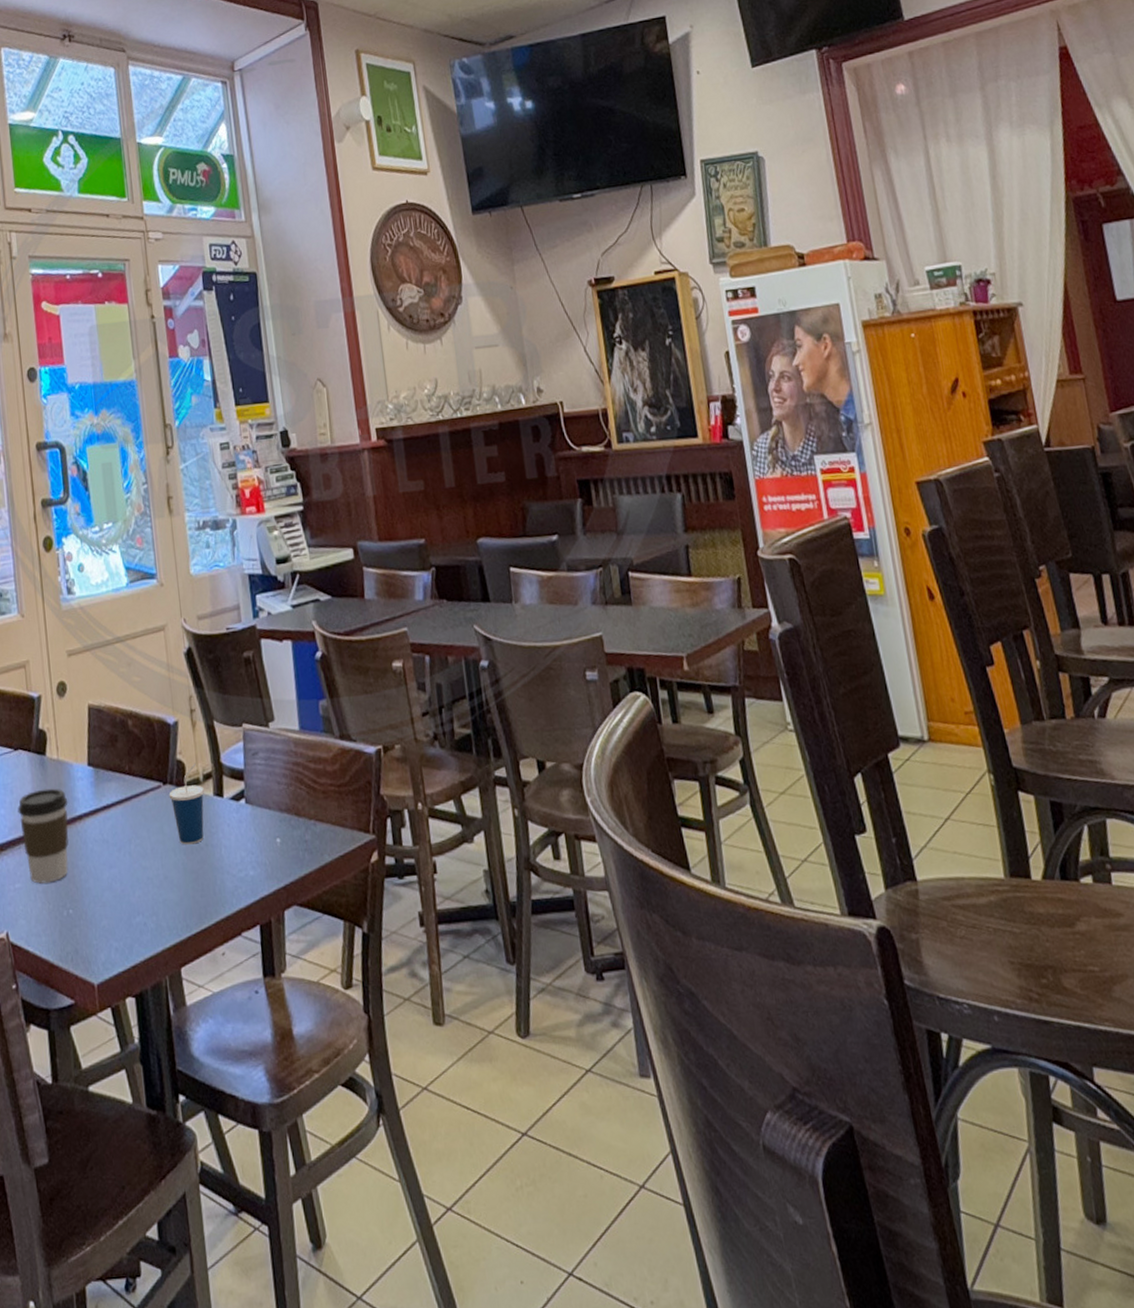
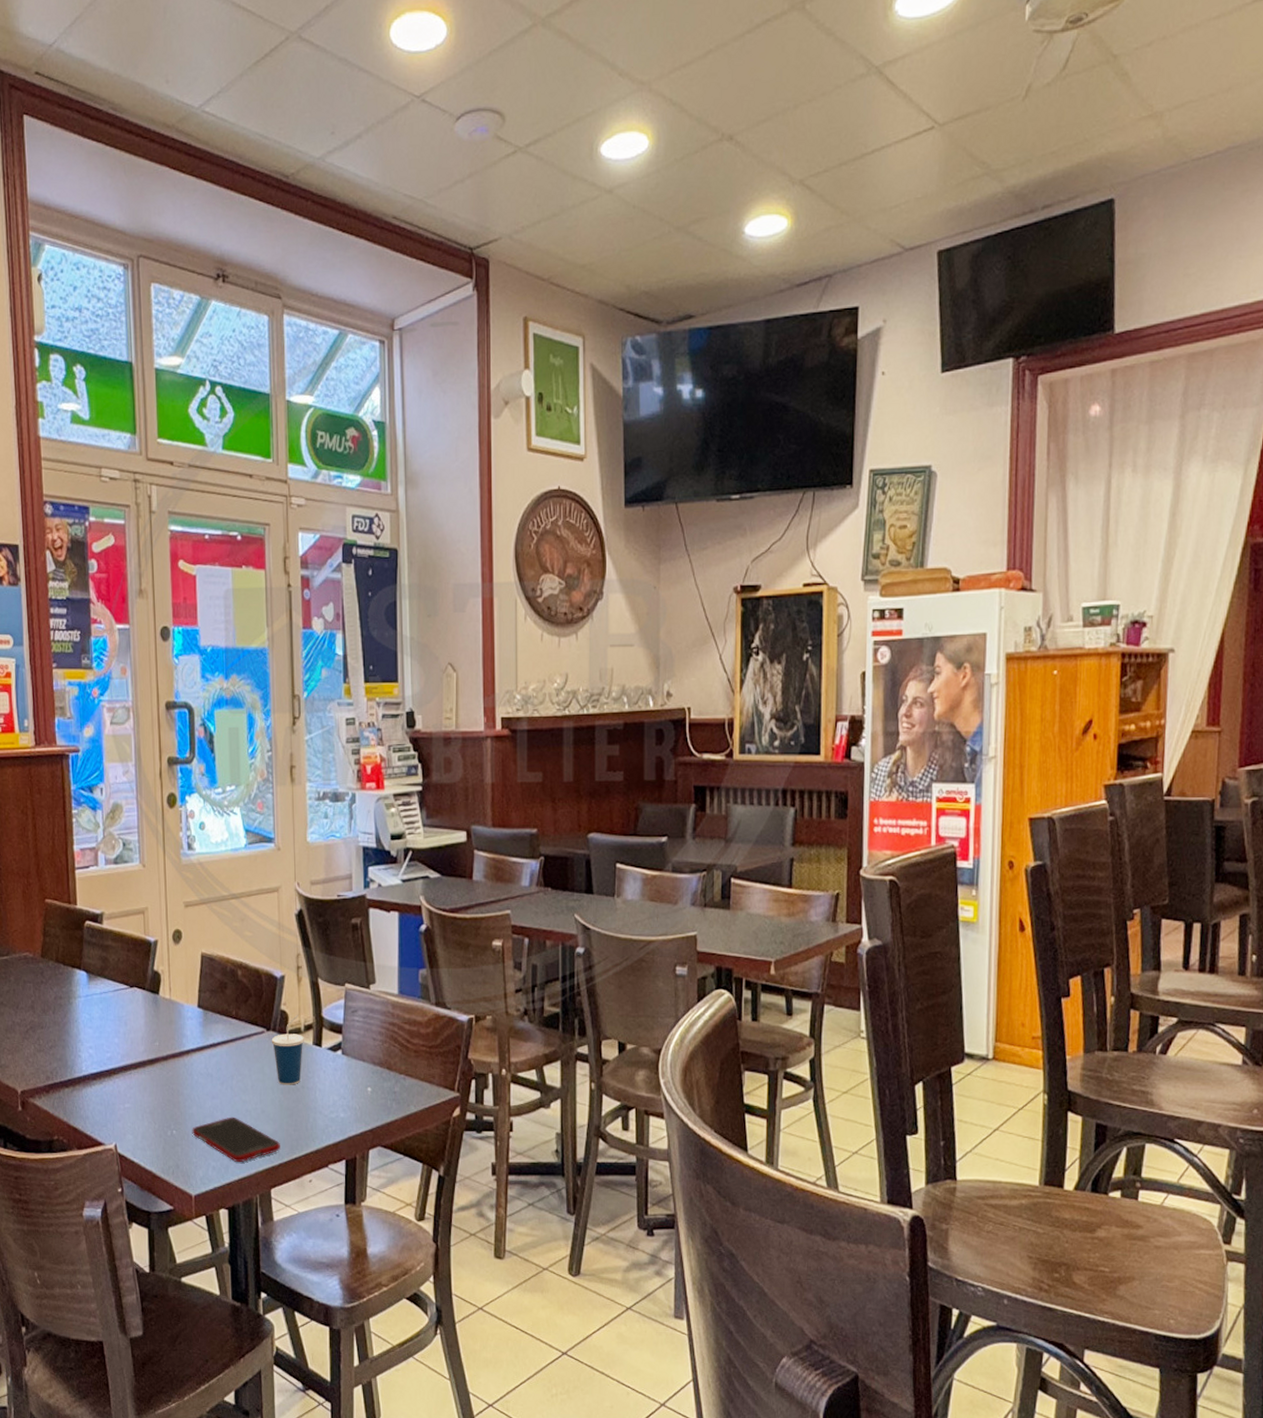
coffee cup: present [17,788,69,884] -> none [130,1024,178,1106]
cell phone: none [90,887,188,941] -> present [192,1117,280,1163]

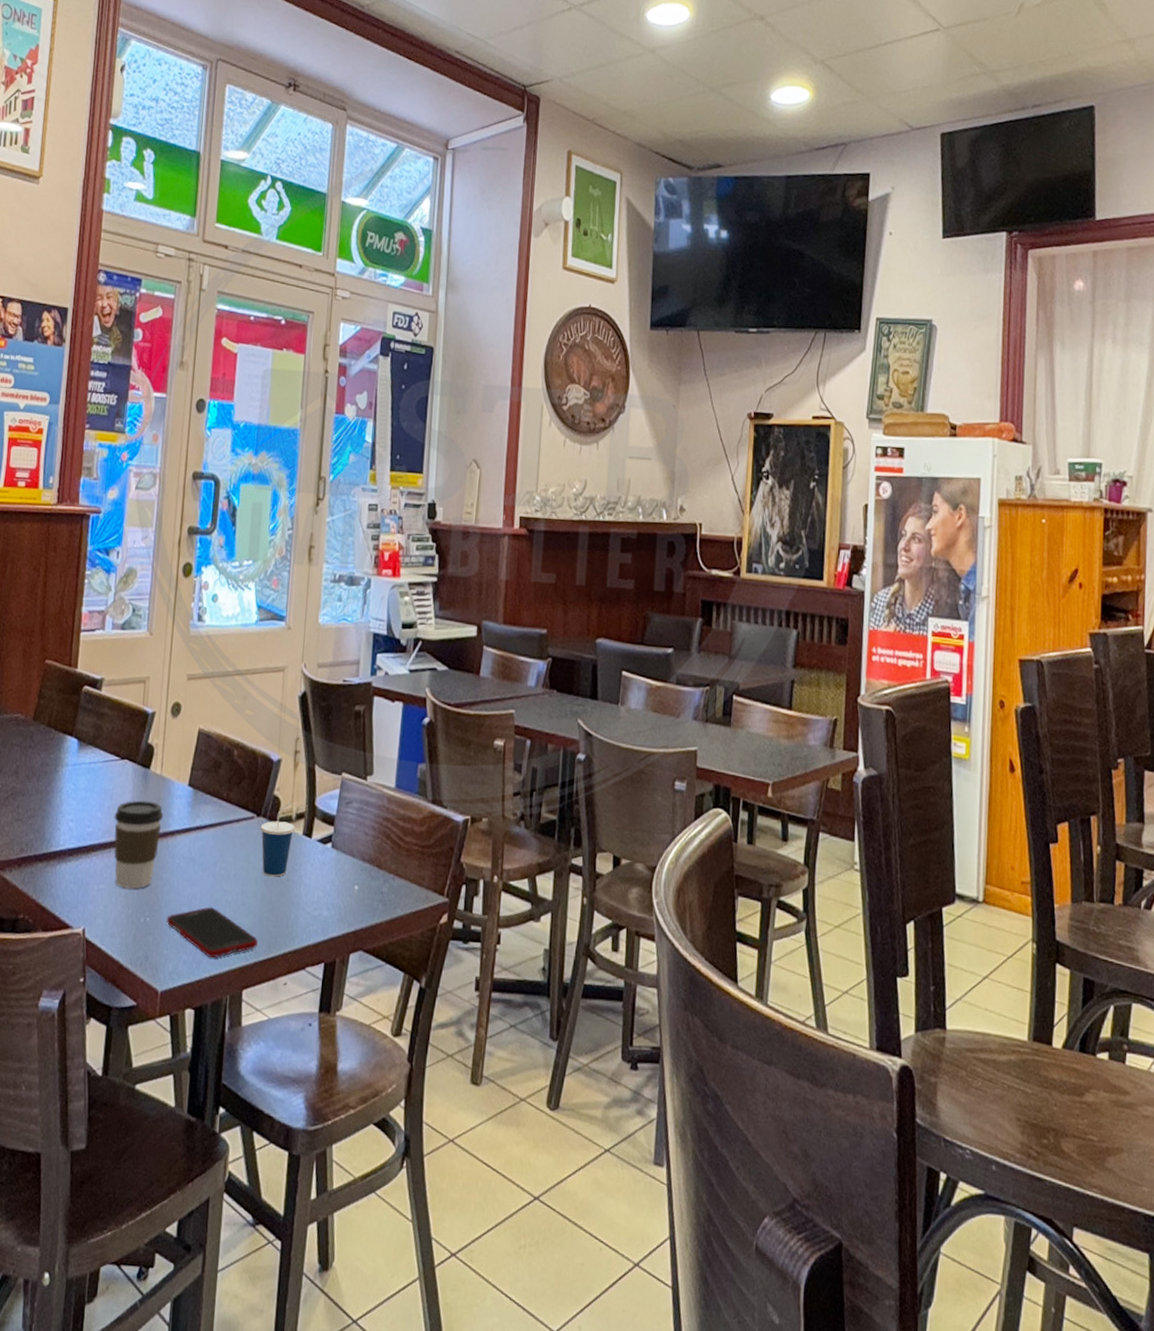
coffee cup: none [130,1024,178,1106] -> present [114,800,164,889]

